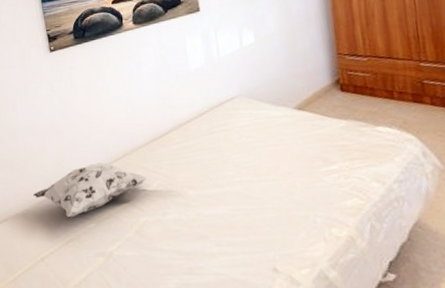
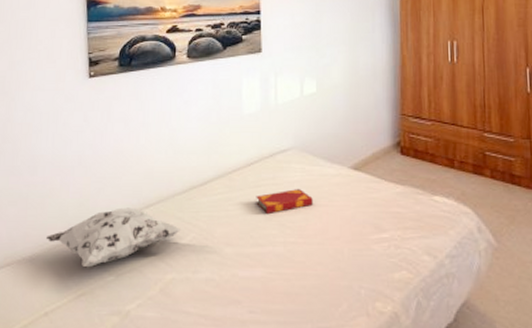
hardback book: none [210,132,263,158] -> present [256,189,313,215]

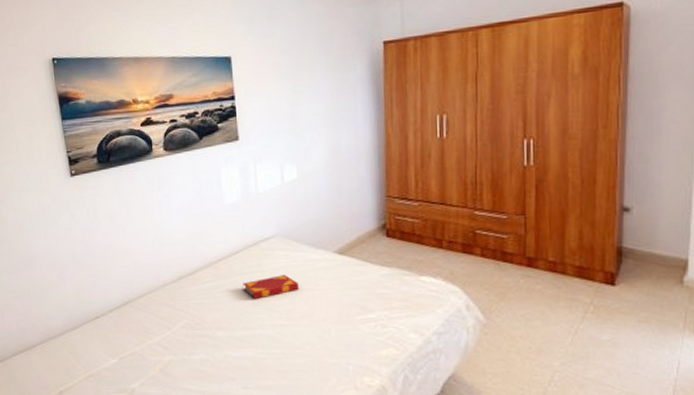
decorative pillow: present [45,207,180,268] -> none [51,298,173,353]

